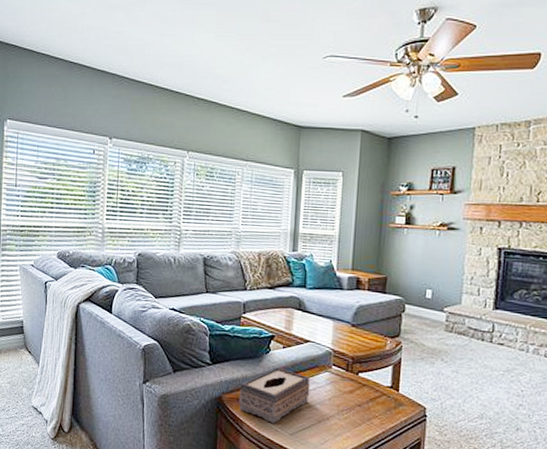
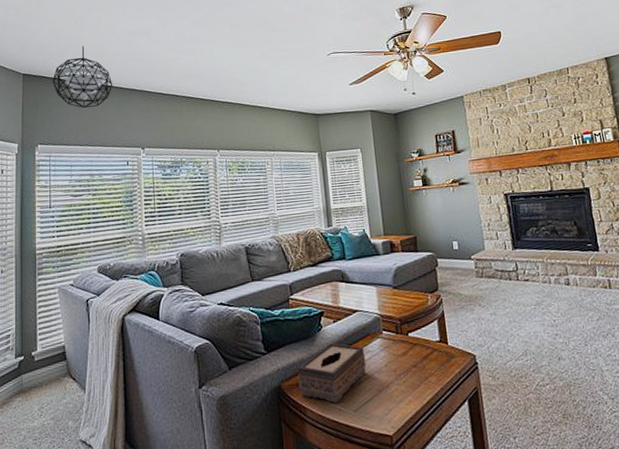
pendant light: none [24,15,86,87] -> present [52,46,113,109]

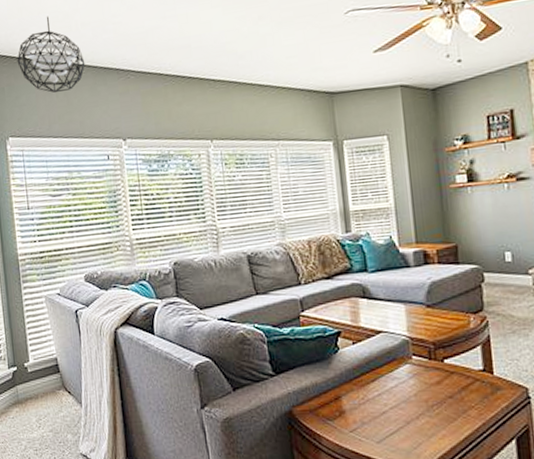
tissue box: present [298,343,366,403] -> none [311,367,392,433]

